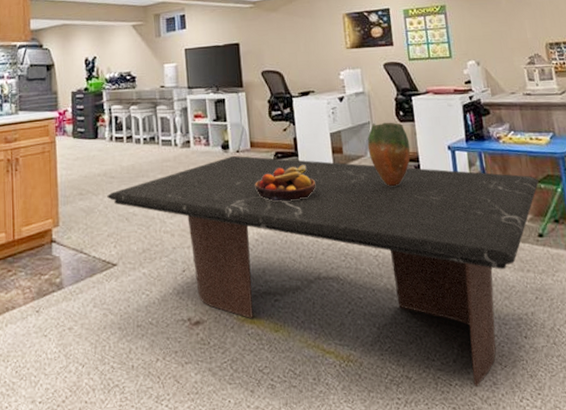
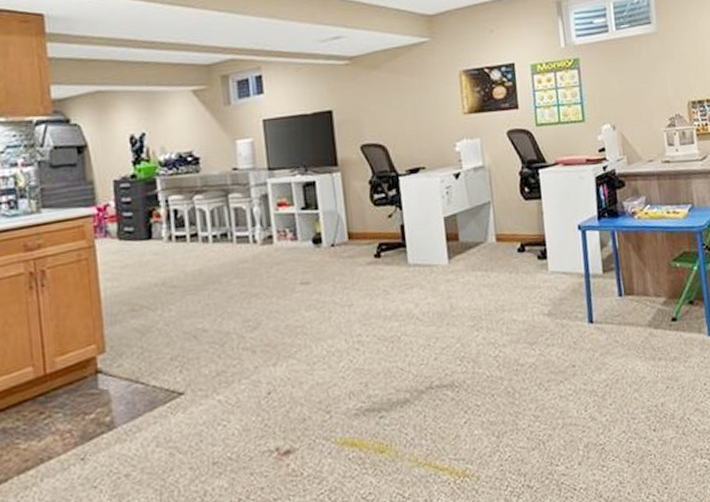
dining table: present [107,155,539,388] -> none [168,250,675,490]
fruit bowl: present [255,165,316,202] -> none [354,257,428,303]
vase: present [367,122,411,186] -> none [487,200,537,276]

